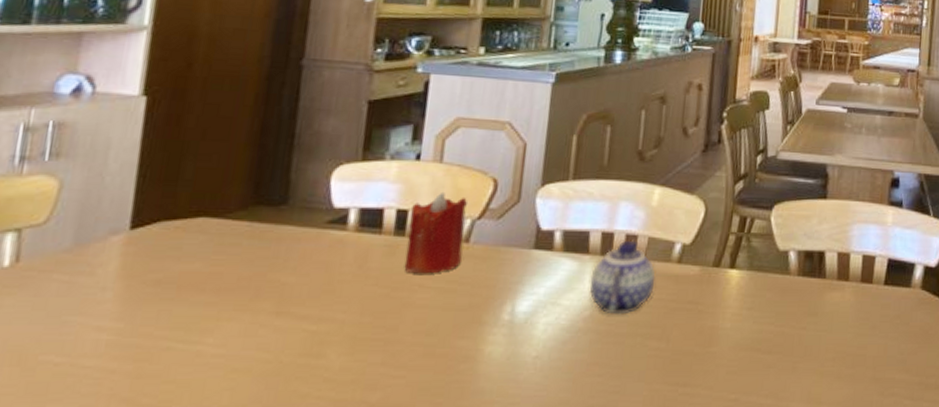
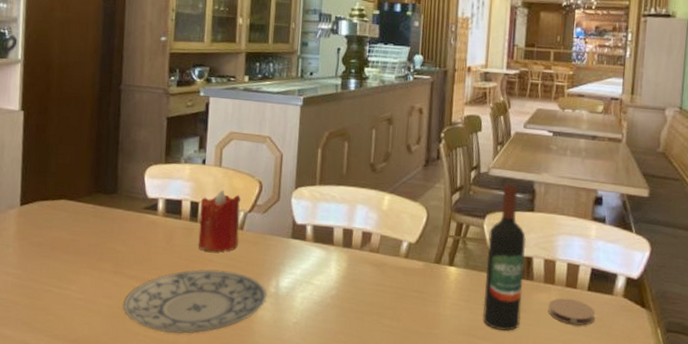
plate: none [285,297,499,389] -> present [122,269,267,334]
teapot: present [589,240,656,315] -> none [334,236,387,296]
wine bottle: none [768,165,819,341] -> present [483,181,527,331]
coaster: none [842,295,893,325] -> present [548,298,596,326]

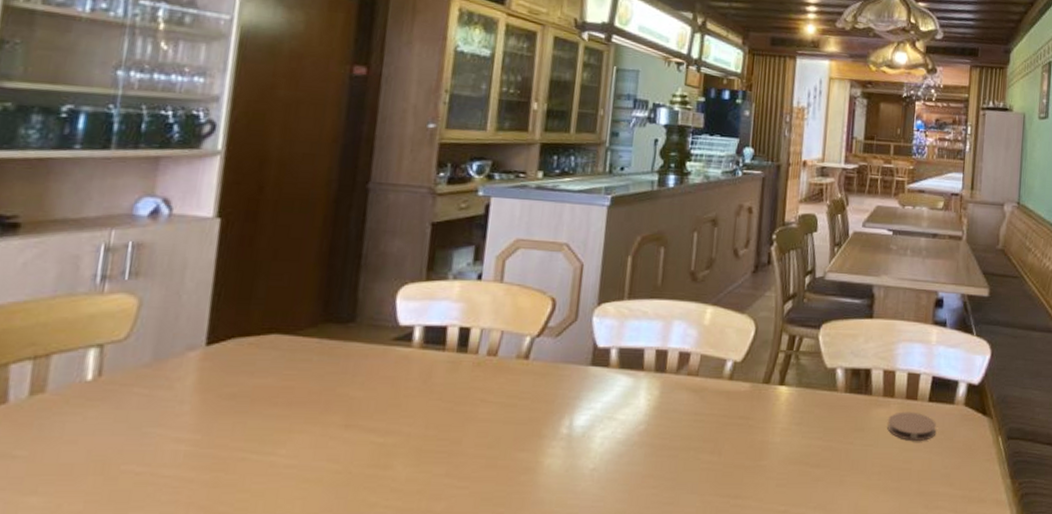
plate: present [122,269,267,334] -> none [354,412,557,499]
candle: present [198,189,241,252] -> none [467,310,528,389]
wine bottle: present [483,181,527,331] -> none [817,286,865,455]

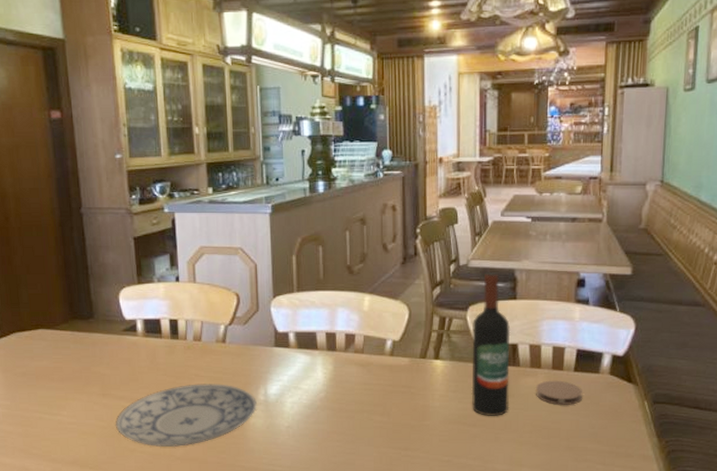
plate: none [354,412,557,499] -> present [115,384,257,446]
wine bottle: none [817,286,865,455] -> present [471,271,511,417]

